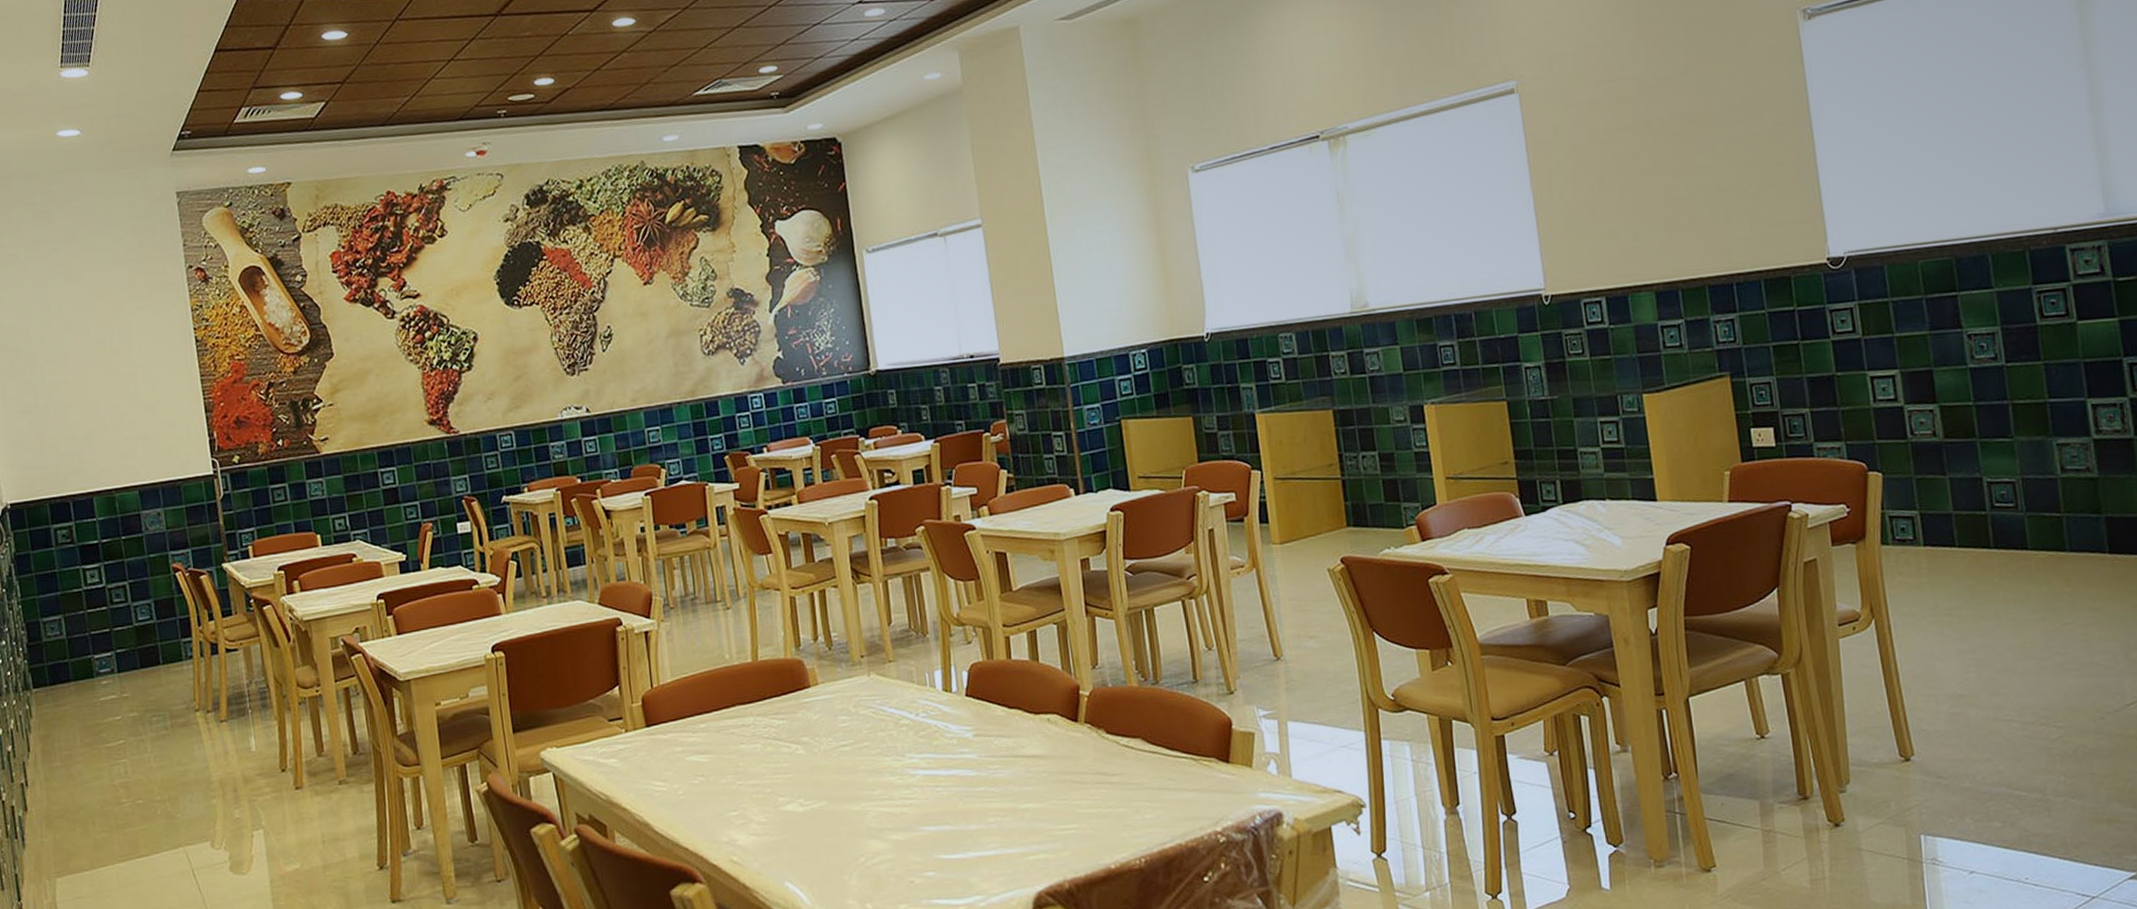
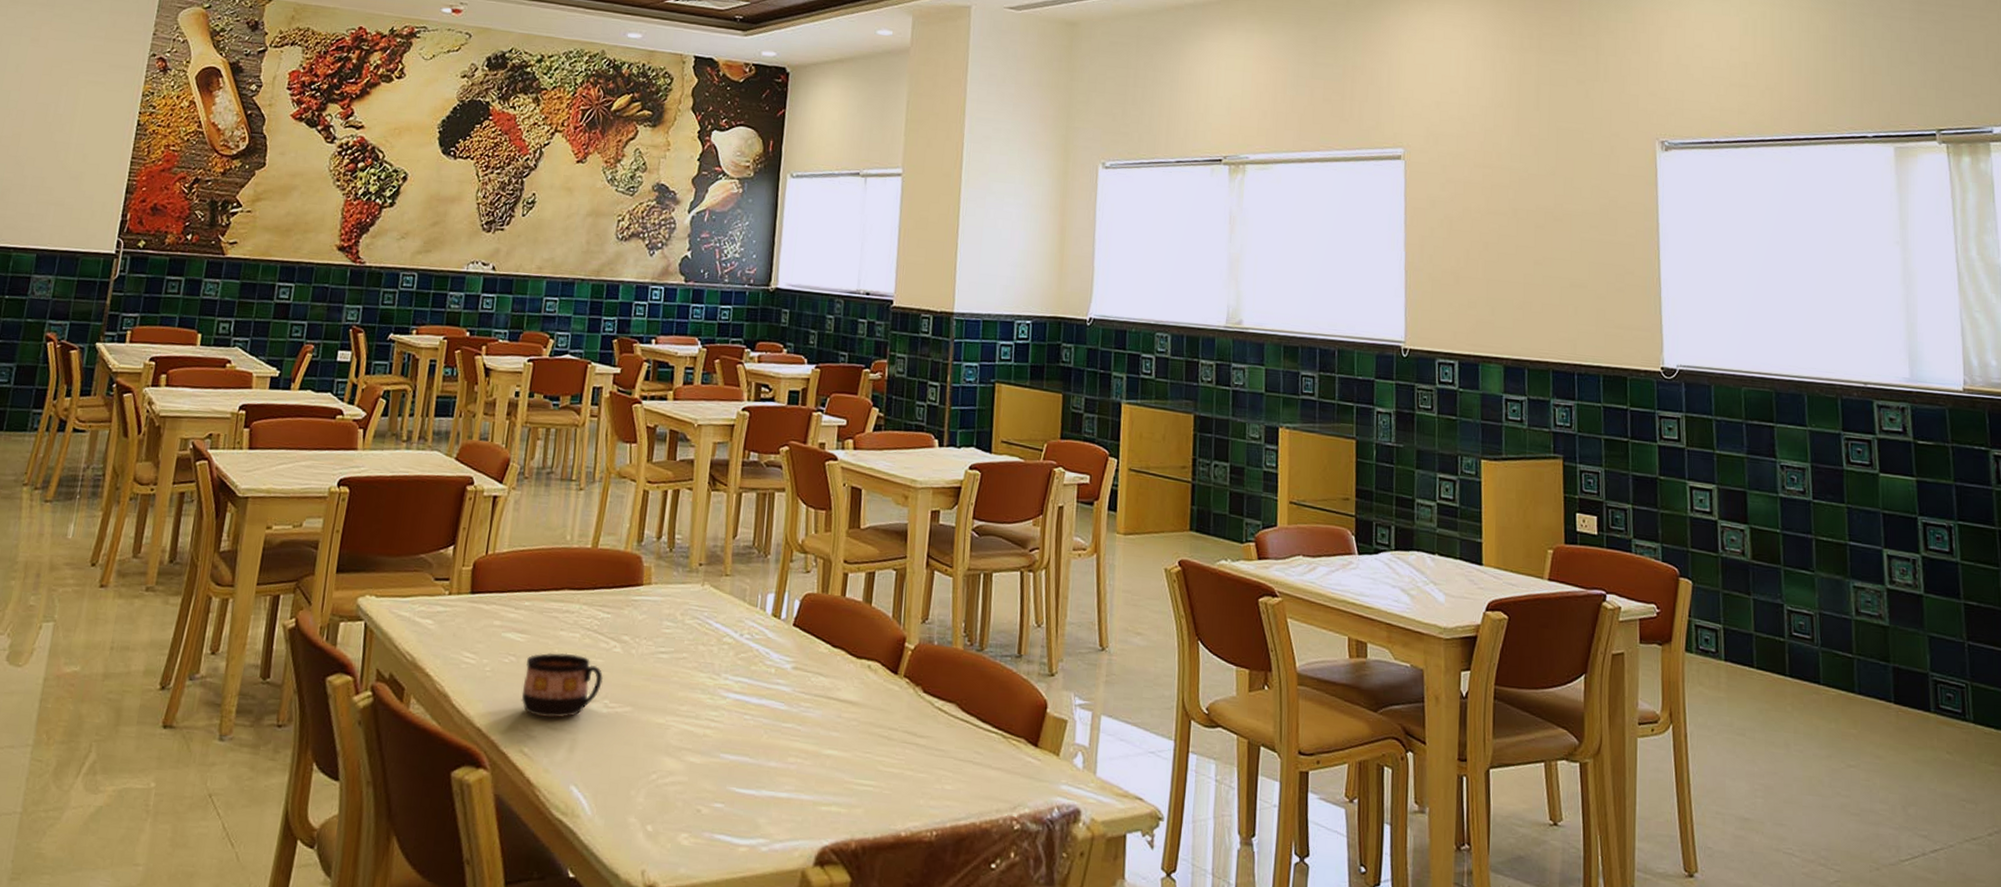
cup: none [716,763,793,827] -> present [521,652,603,718]

